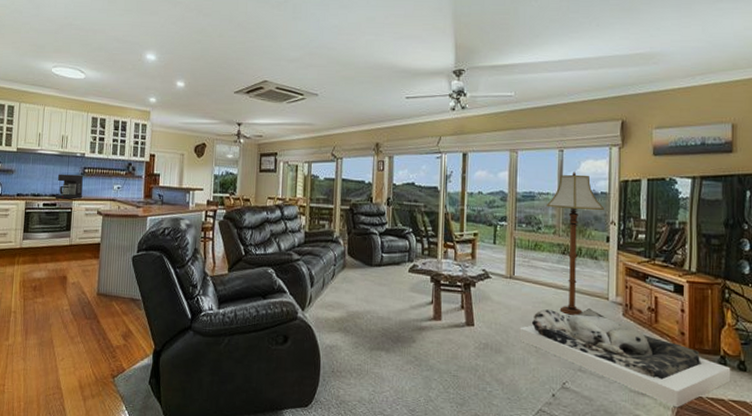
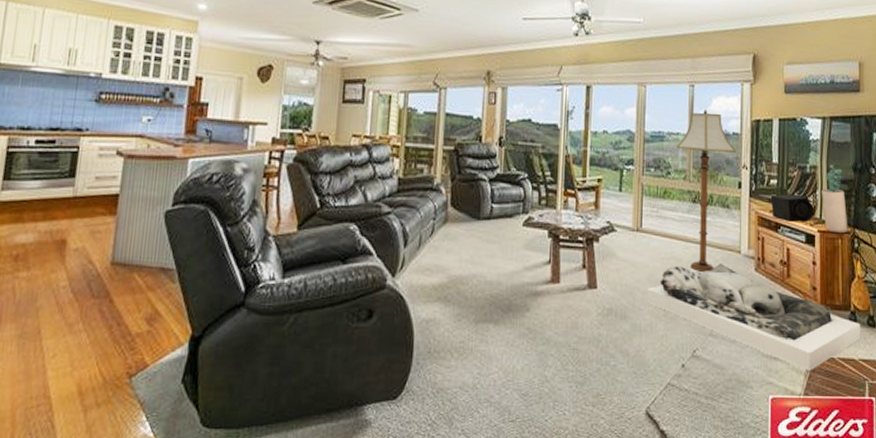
coffee maker: present [55,174,83,199] -> none [54,100,98,135]
speaker: none [638,247,683,273] -> present [770,194,814,222]
vase: none [691,218,719,285] -> present [822,162,848,234]

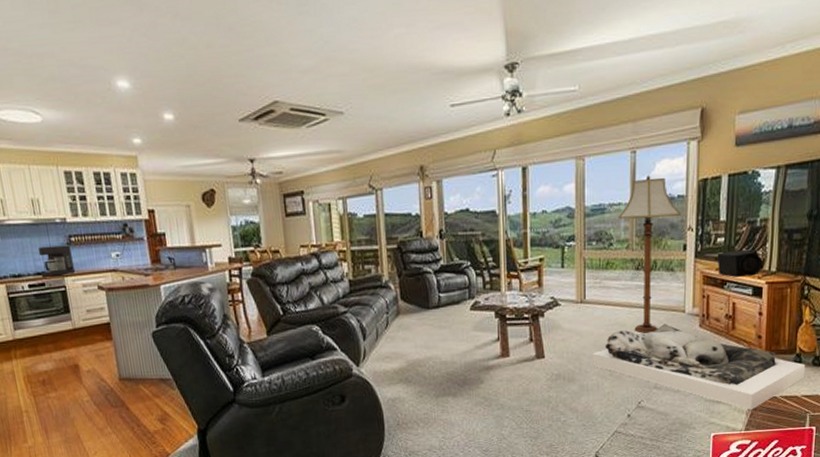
coffee maker: none [54,100,98,135] -> present [38,245,76,277]
vase: present [822,162,848,234] -> none [772,212,799,283]

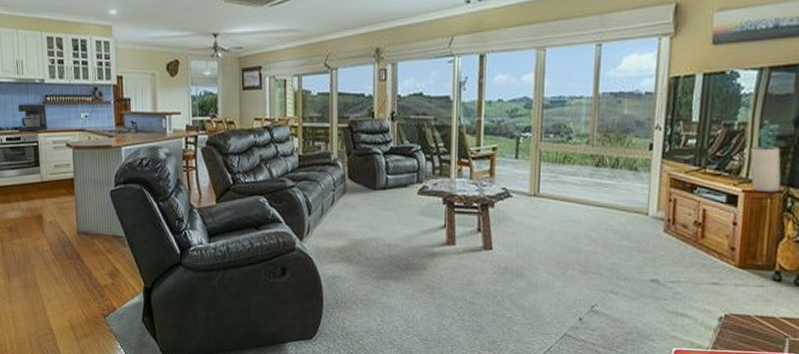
dog bed: present [593,324,806,410] -> none [543,226,787,328]
floor lamp: present [617,175,681,333] -> none [578,70,649,234]
speaker: present [717,250,763,277] -> none [687,154,740,182]
vase: none [772,212,799,283] -> present [750,117,781,193]

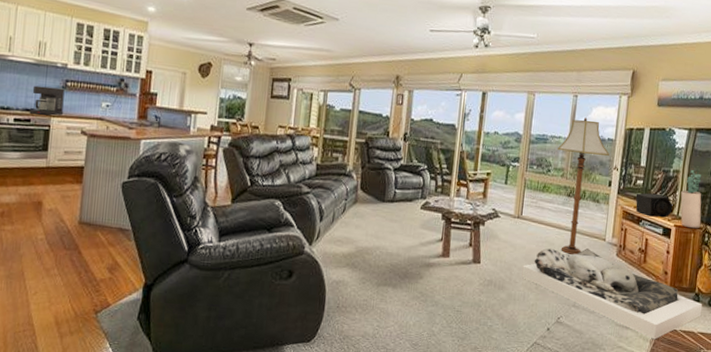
dog bed: none [543,226,787,328] -> present [521,248,703,340]
floor lamp: none [578,70,649,234] -> present [557,117,610,255]
speaker: none [687,154,740,182] -> present [635,193,673,218]

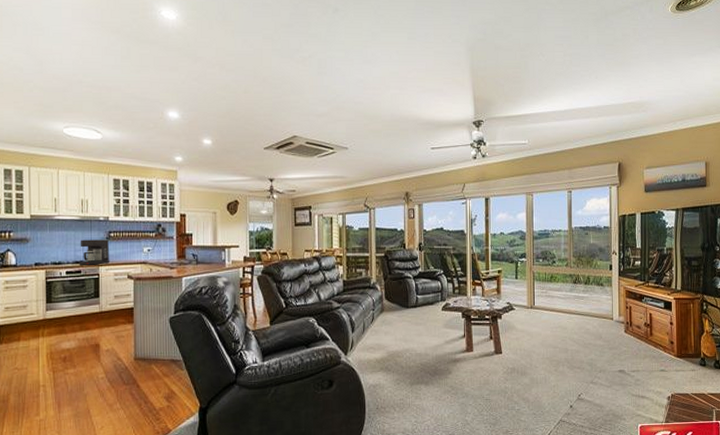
dog bed: present [521,248,703,340] -> none [541,329,709,405]
floor lamp: present [557,117,610,255] -> none [558,210,607,336]
speaker: present [635,193,673,218] -> none [635,271,671,293]
vase: present [680,168,702,229] -> none [676,244,698,300]

